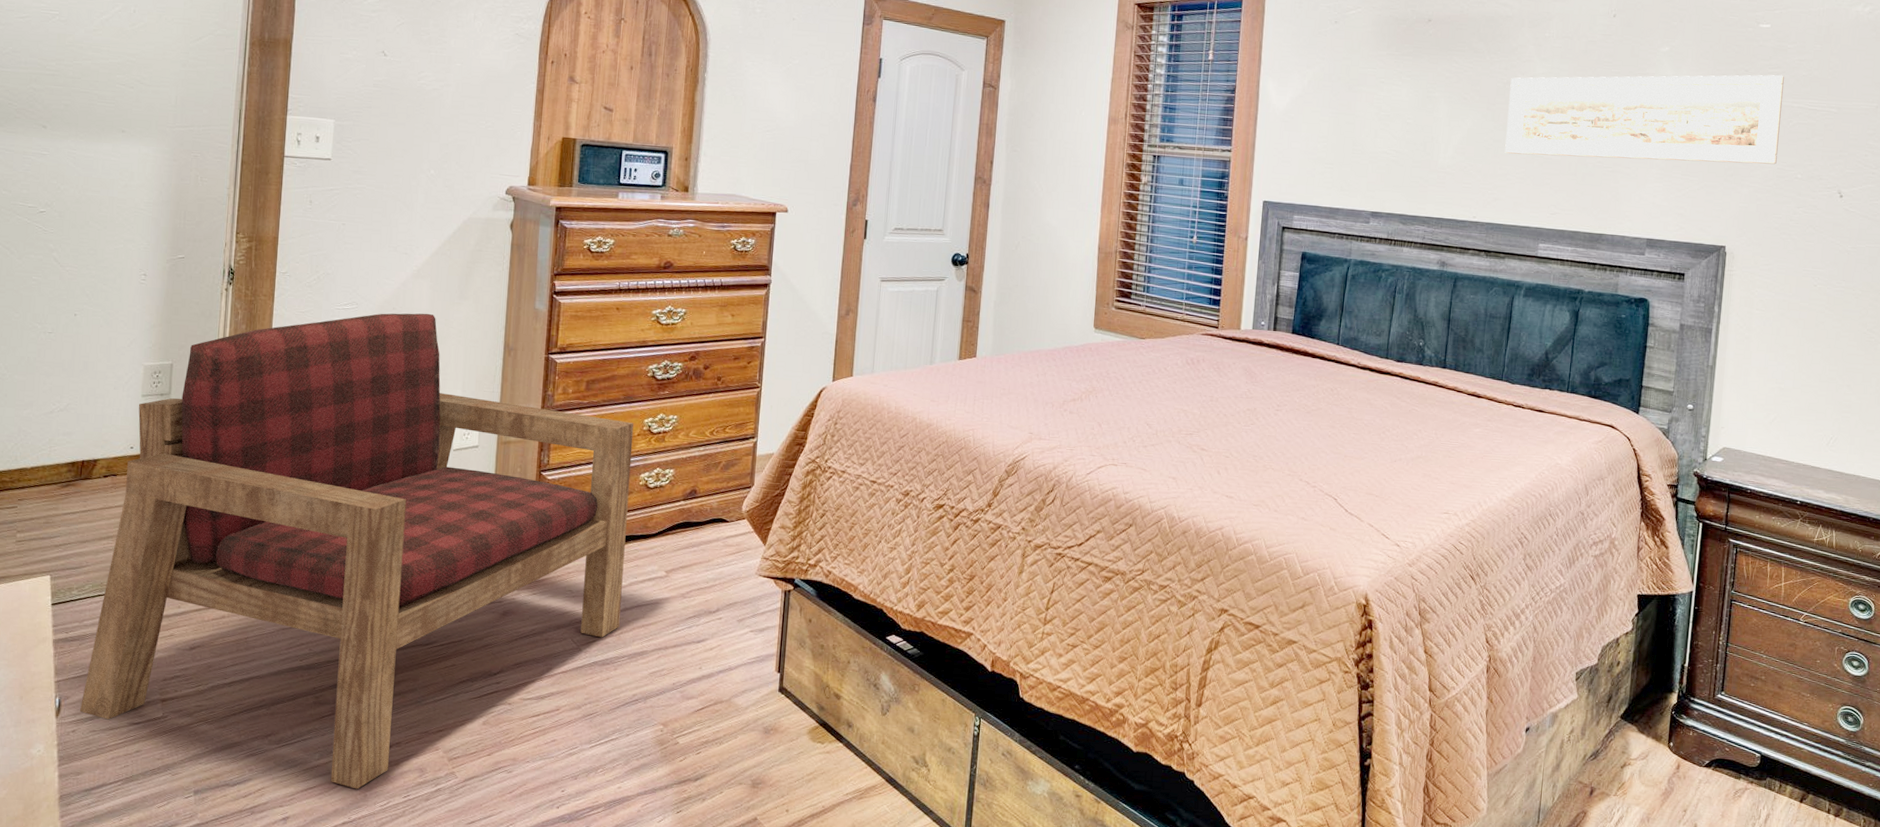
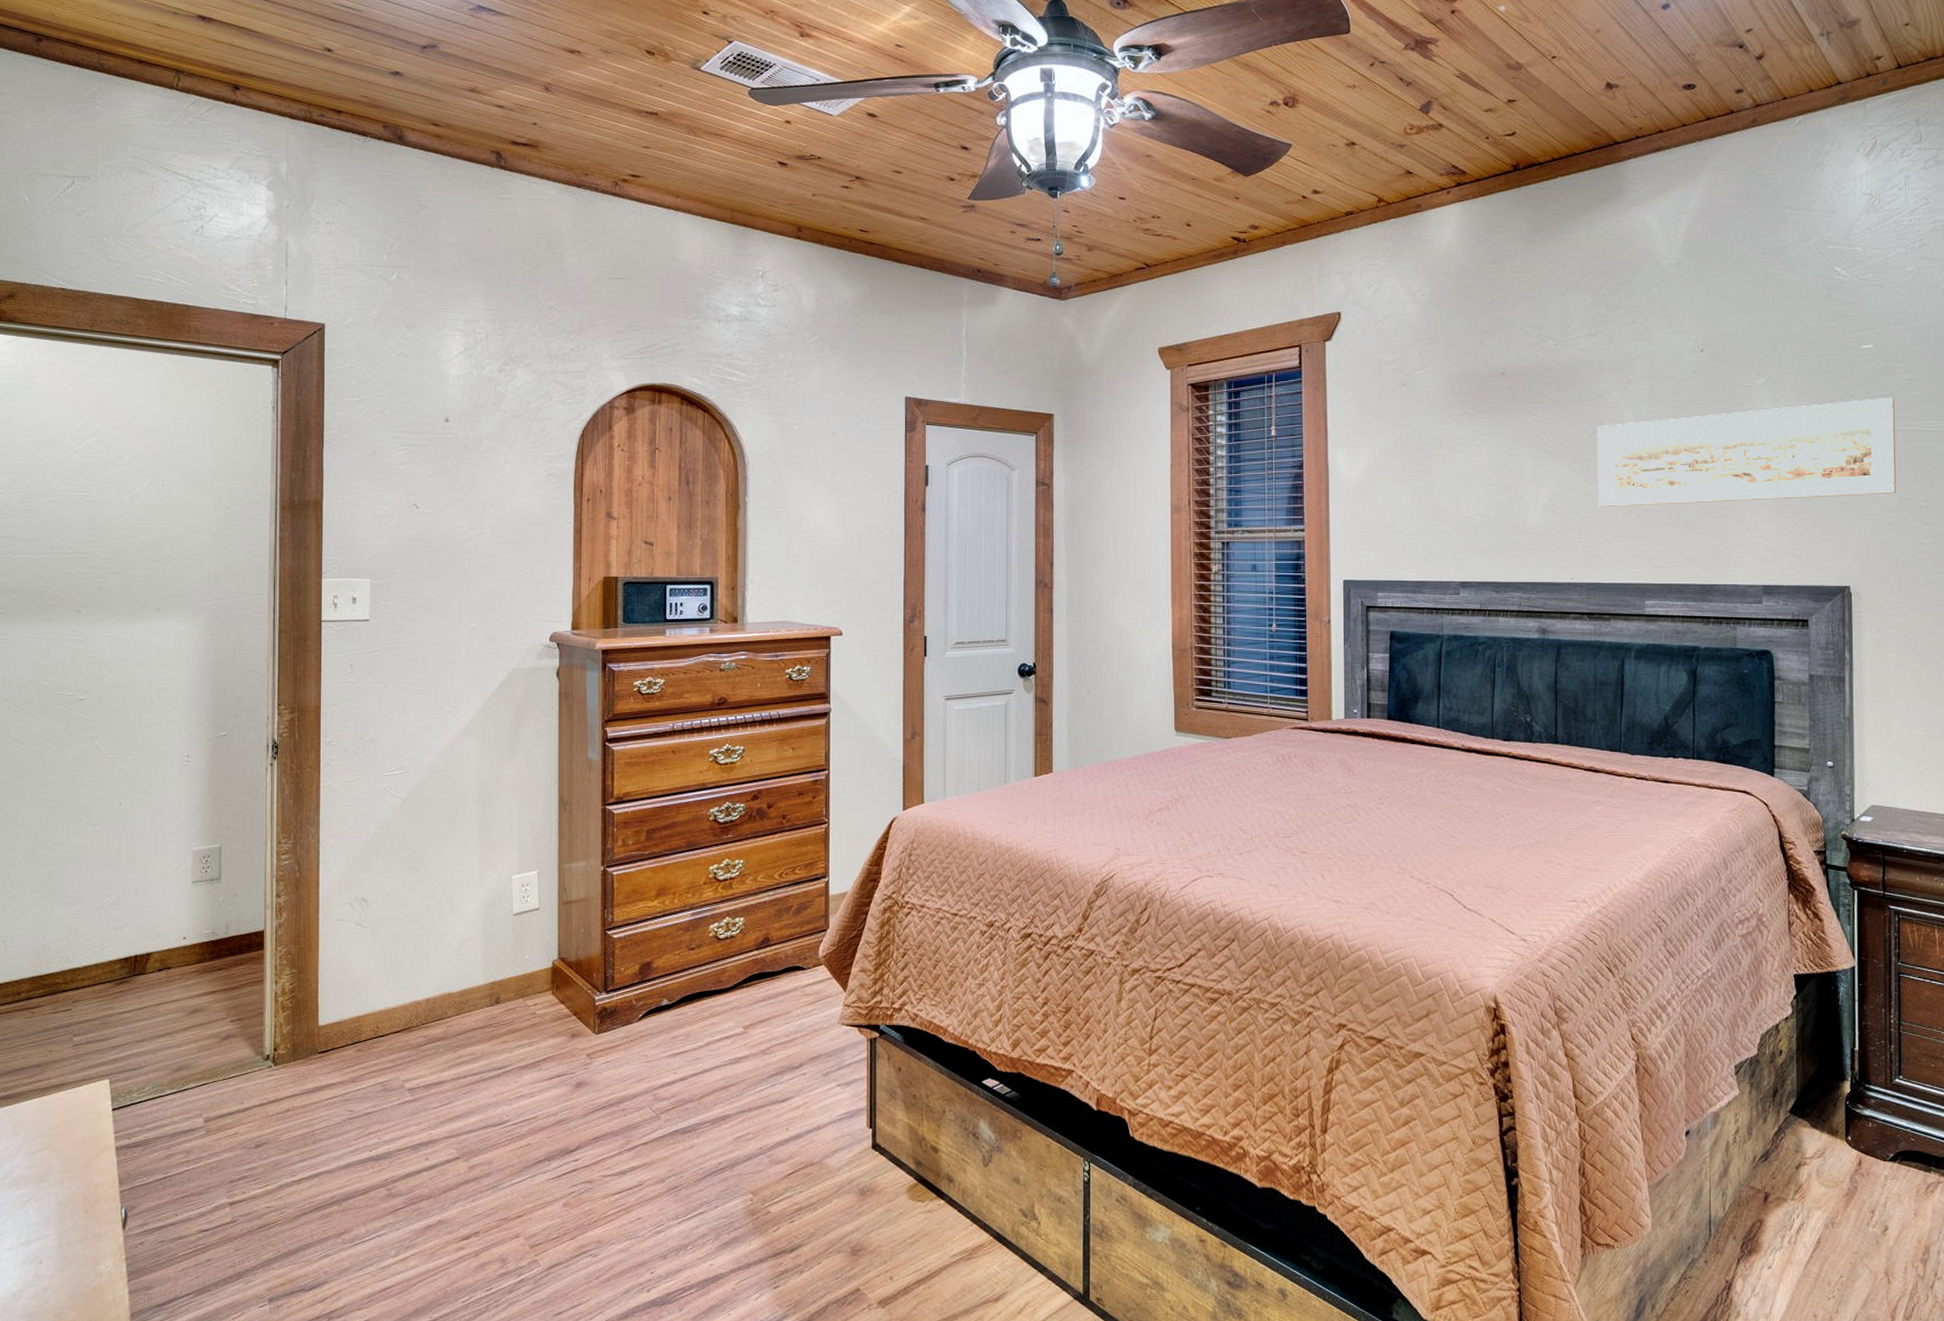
armchair: present [79,313,634,789] -> none [146,772,699,1286]

